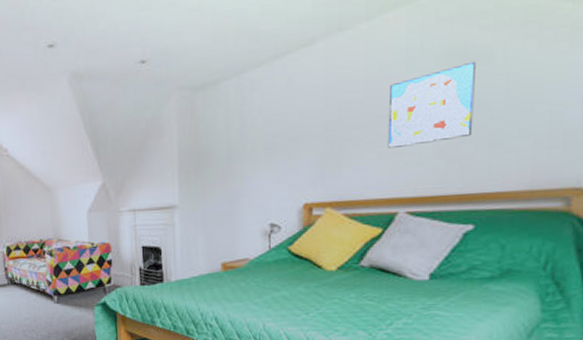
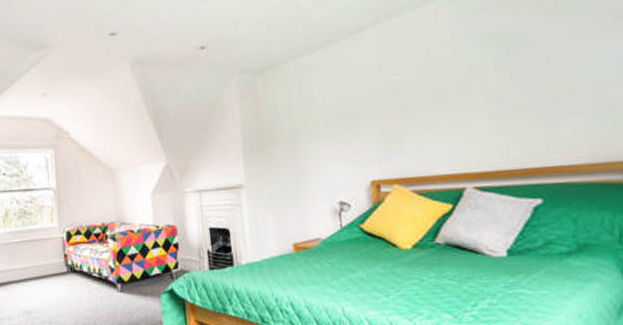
wall art: present [387,61,476,148] -> none [440,44,525,125]

